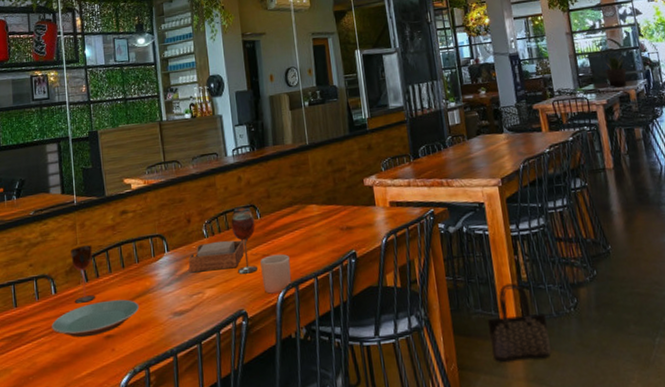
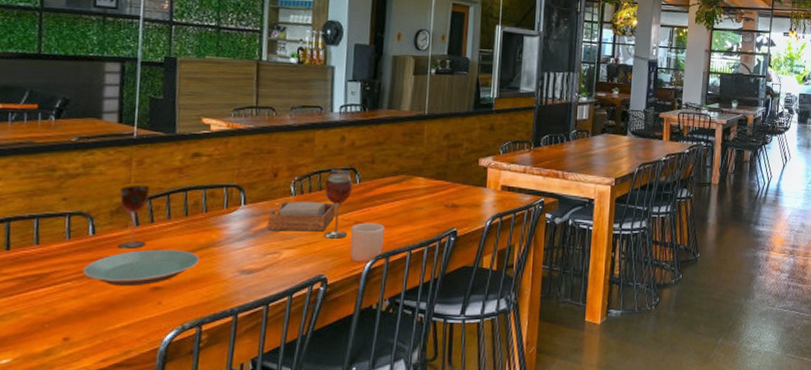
tote bag: present [487,283,551,362] -> none [572,278,629,349]
planter: present [605,54,627,88] -> none [731,77,751,111]

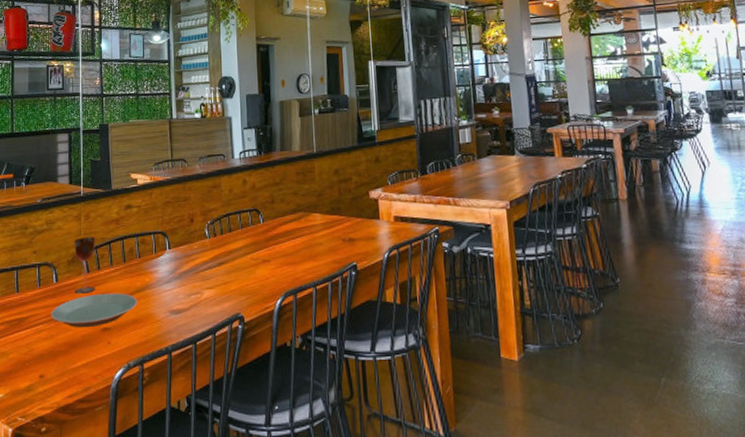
napkin holder: present [266,201,337,232] -> none [188,242,246,273]
wineglass: present [324,168,353,239] -> none [233,210,258,278]
mug: present [350,222,385,264] -> none [260,260,291,301]

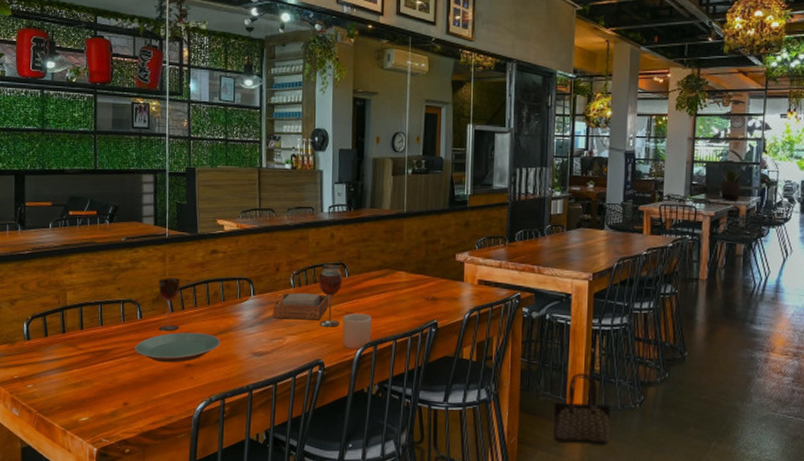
napkin holder: none [188,242,246,273] -> present [272,292,330,320]
wineglass: none [233,210,258,278] -> present [319,263,343,327]
mug: none [260,260,291,301] -> present [342,313,372,351]
tote bag: none [486,309,551,389] -> present [553,373,612,444]
planter: none [624,82,647,117] -> present [719,166,742,201]

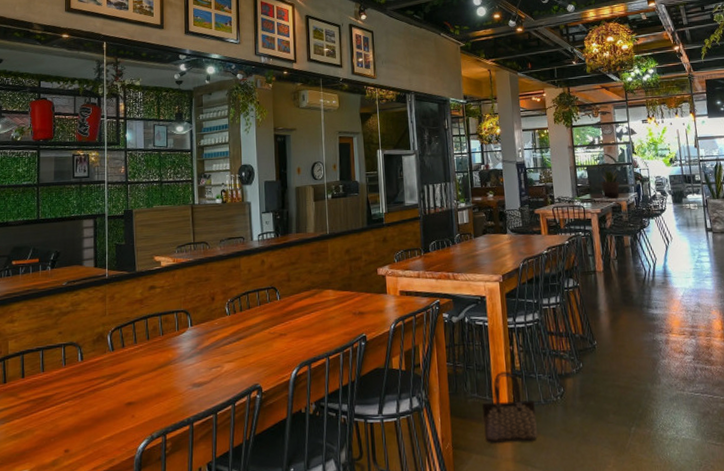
plate: present [135,332,221,363] -> none [76,369,161,404]
wineglass: present [159,278,181,331] -> none [99,317,120,371]
napkin holder: present [272,292,330,320] -> none [209,319,264,347]
wineglass: present [319,263,343,327] -> none [252,288,275,351]
mug: present [342,313,372,351] -> none [277,334,305,371]

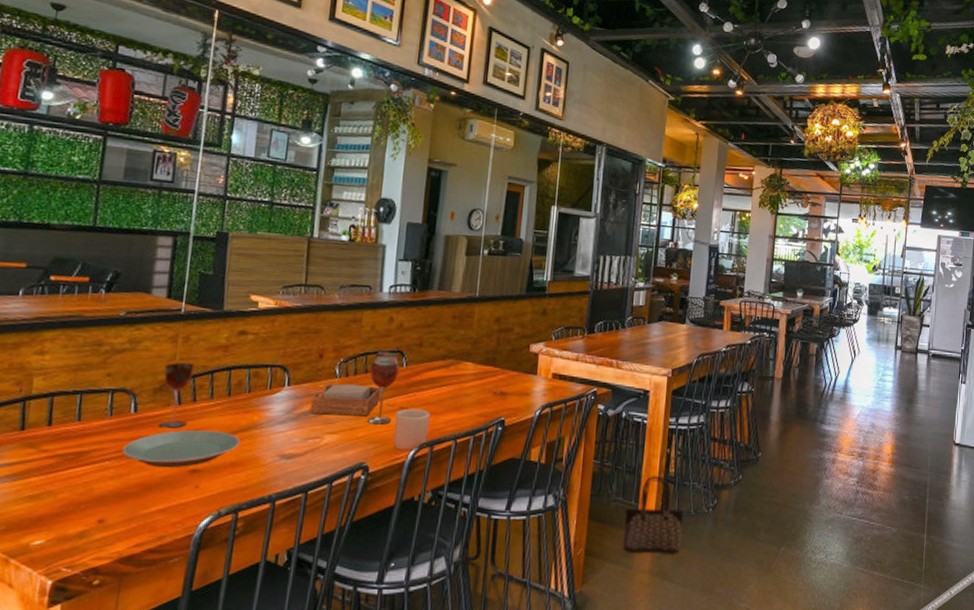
plate: none [76,369,161,404] -> present [122,430,241,468]
wineglass: none [99,317,120,371] -> present [159,362,195,428]
napkin holder: none [209,319,264,347] -> present [309,383,382,417]
wineglass: none [252,288,275,351] -> present [368,350,400,425]
mug: none [277,334,305,371] -> present [393,408,430,452]
planter: present [601,168,620,199] -> none [796,265,817,301]

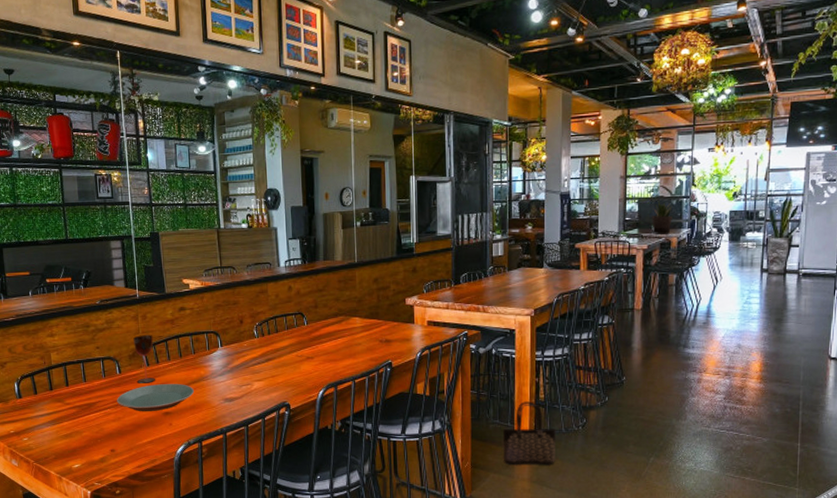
napkin holder: present [309,383,382,417] -> none [239,341,291,367]
wineglass: present [368,350,400,425] -> none [280,313,302,372]
mug: present [393,408,430,452] -> none [304,358,332,392]
planter: none [796,265,817,301] -> present [652,201,673,235]

